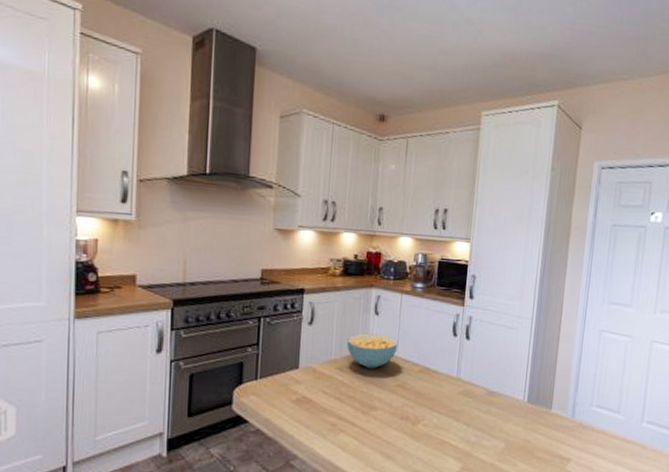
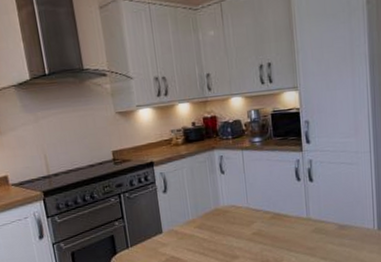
cereal bowl: present [347,333,399,369] -> none [200,190,248,223]

